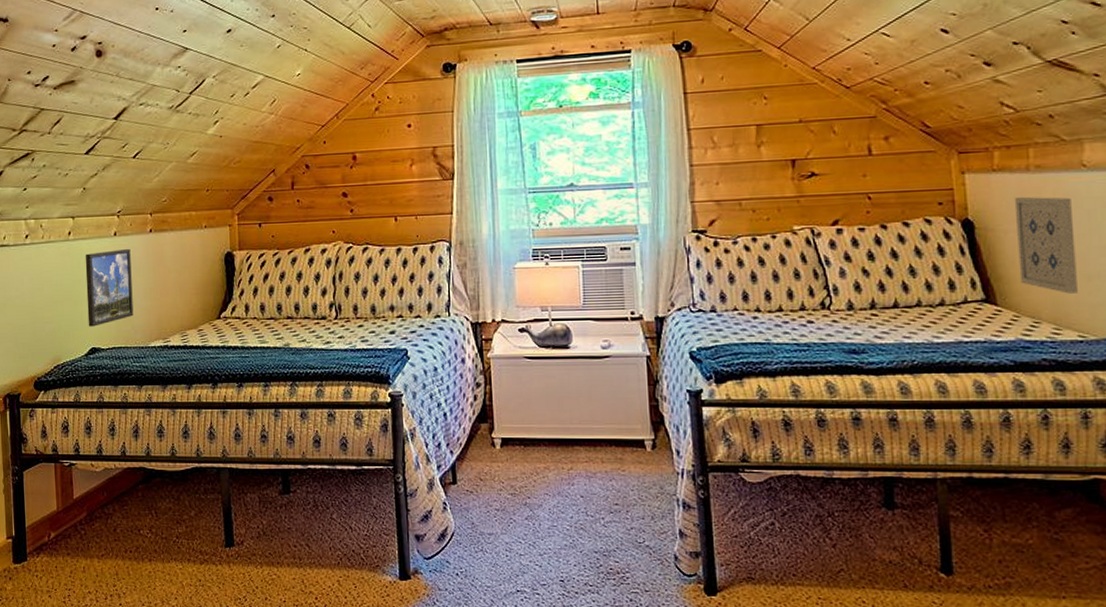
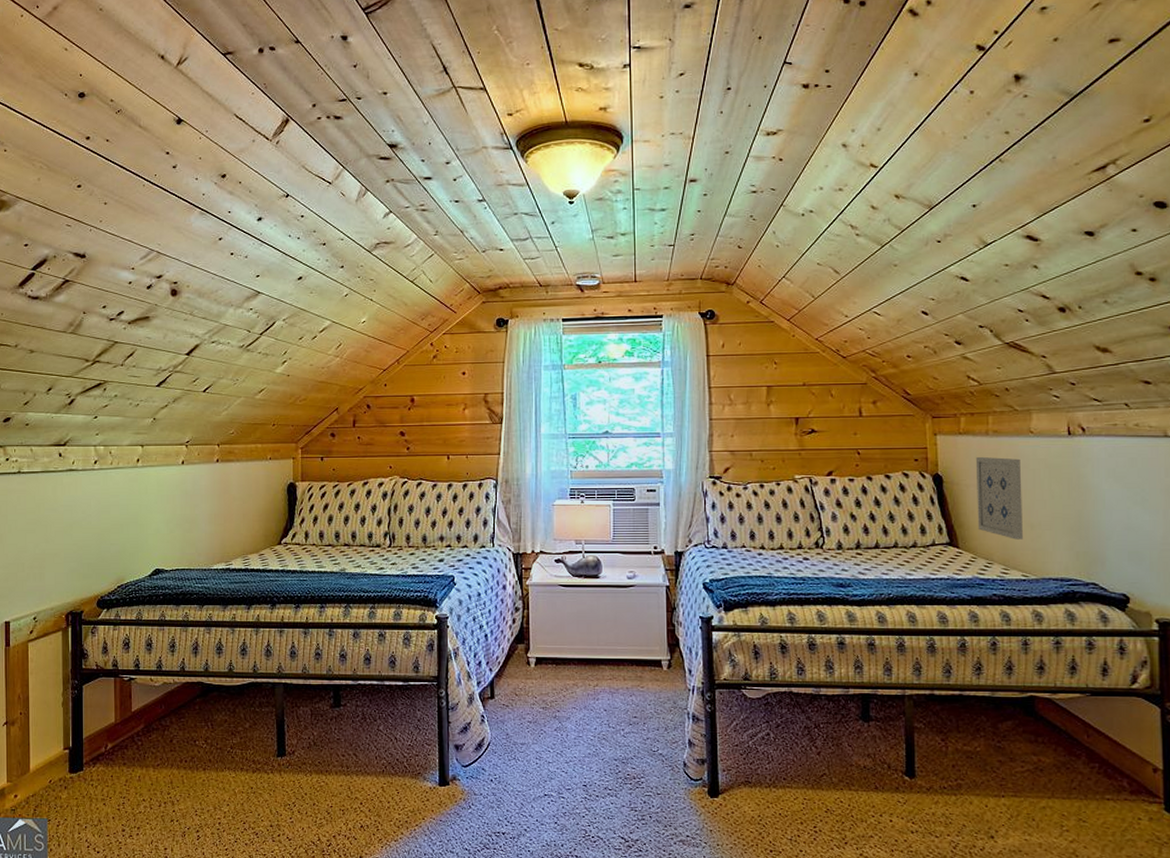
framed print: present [85,249,134,327] -> none [152,477,198,549]

